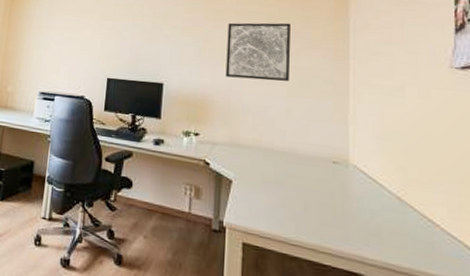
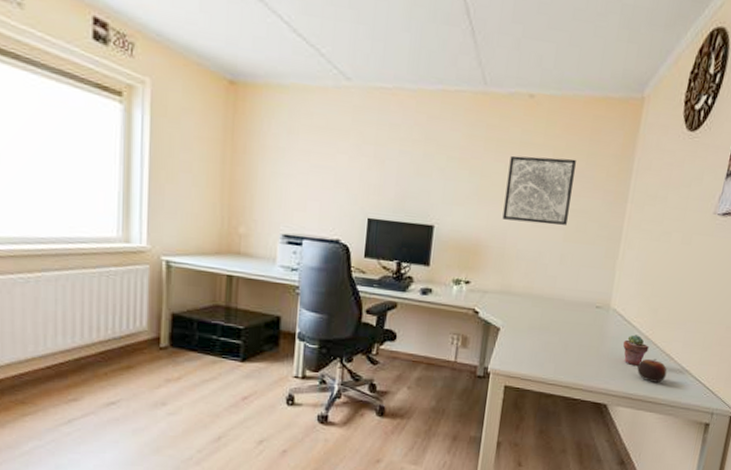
potted succulent: none [372,194,404,231] -> present [623,334,649,365]
apple: none [395,224,434,254] -> present [637,359,667,383]

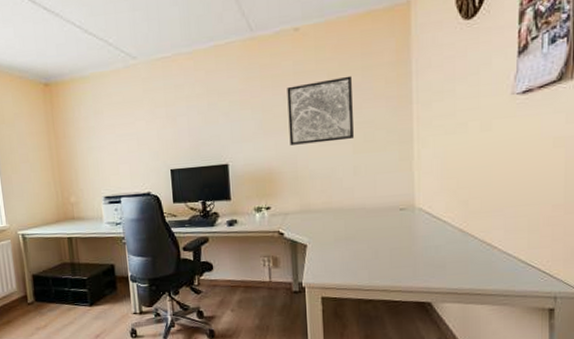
potted succulent: present [623,334,649,365] -> none [437,229,466,260]
apple: present [637,359,667,383] -> none [457,250,492,274]

